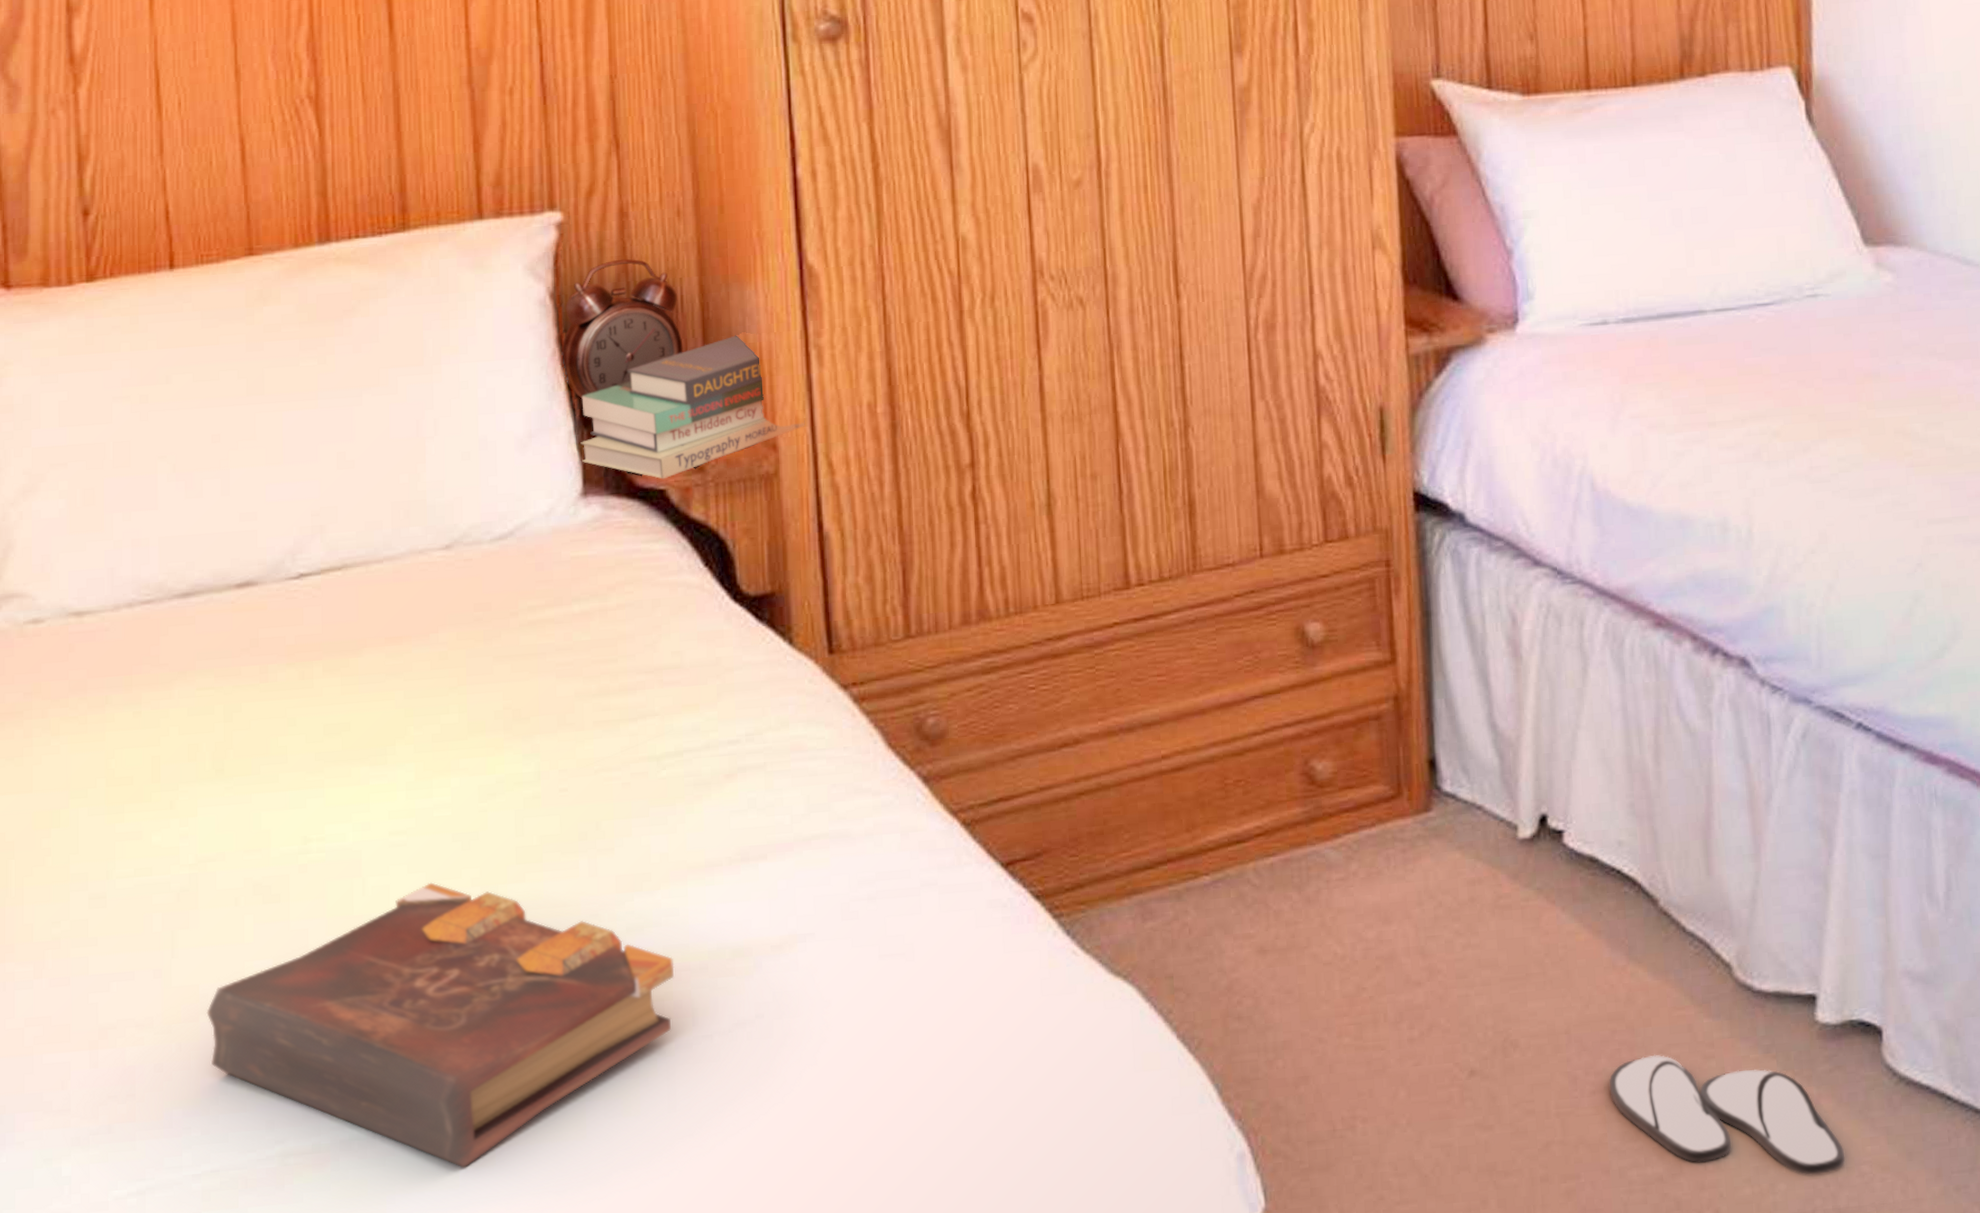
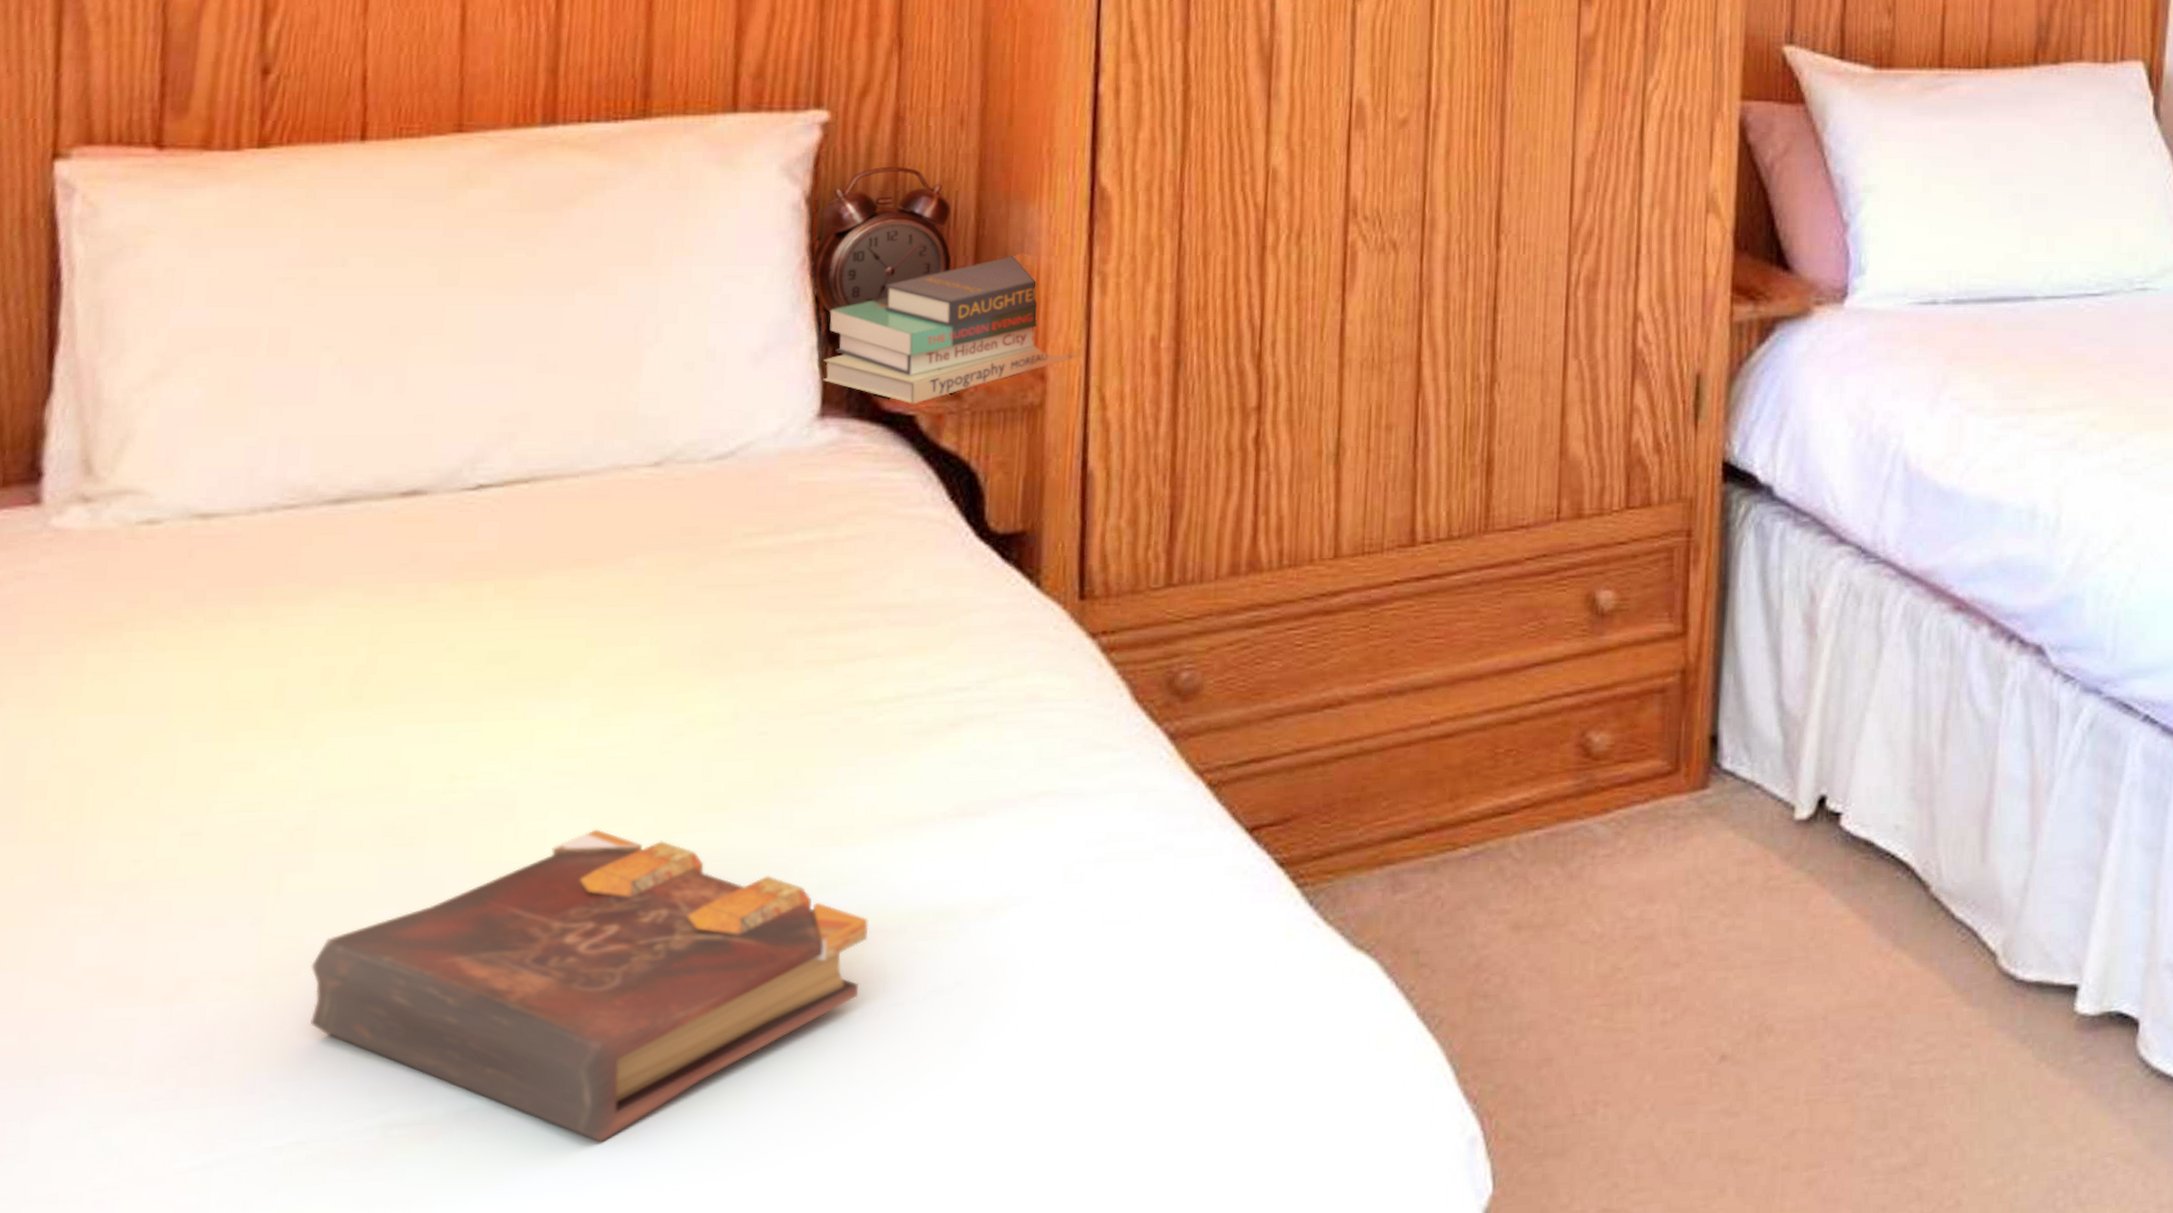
slippers: present [1609,1054,1845,1175] -> none [1862,1042,2091,1166]

